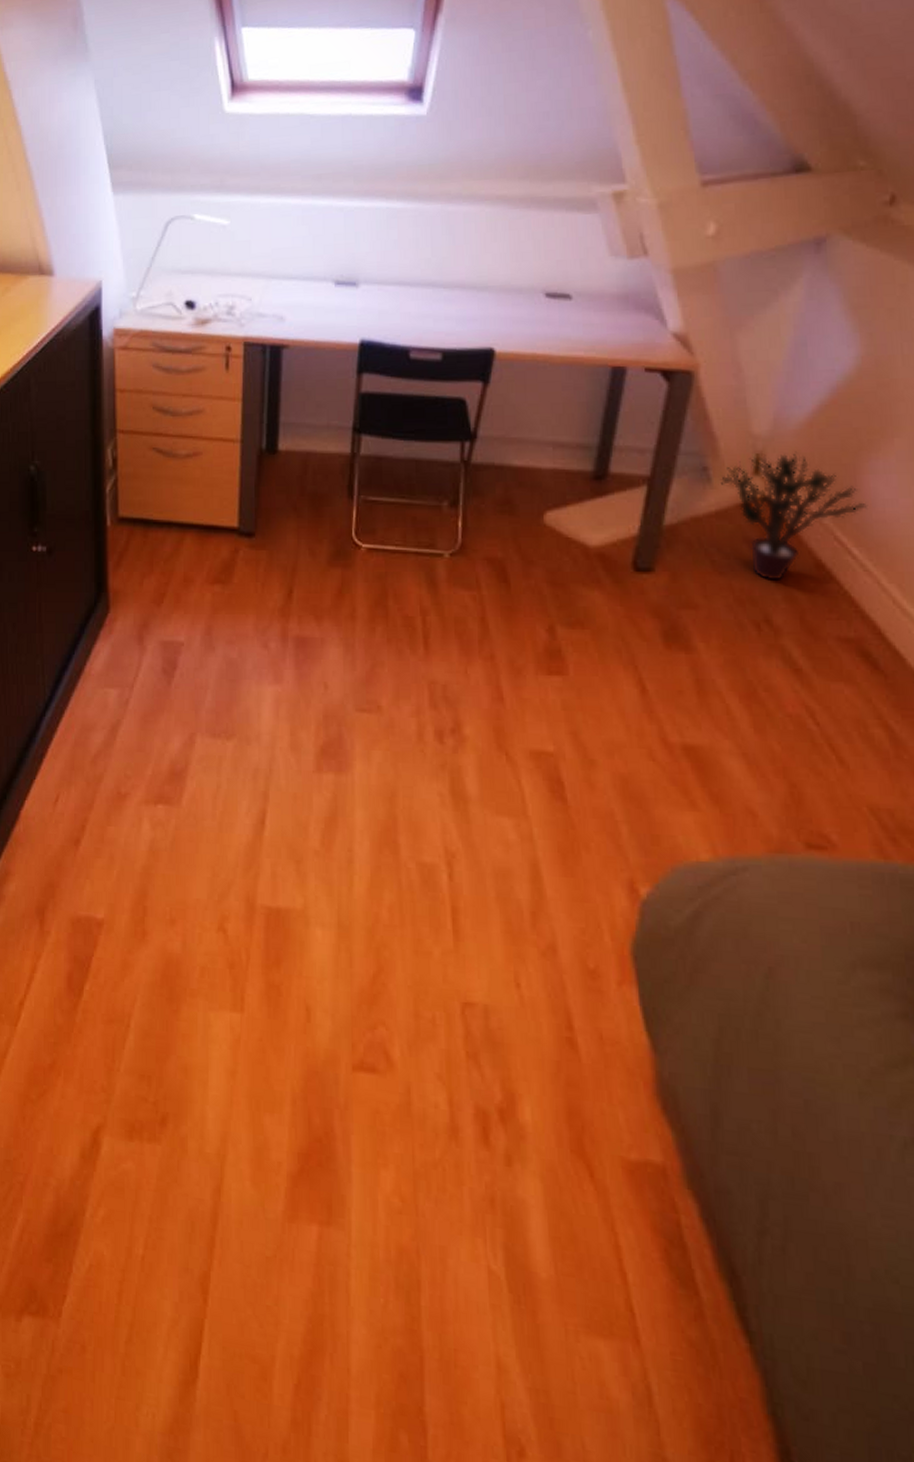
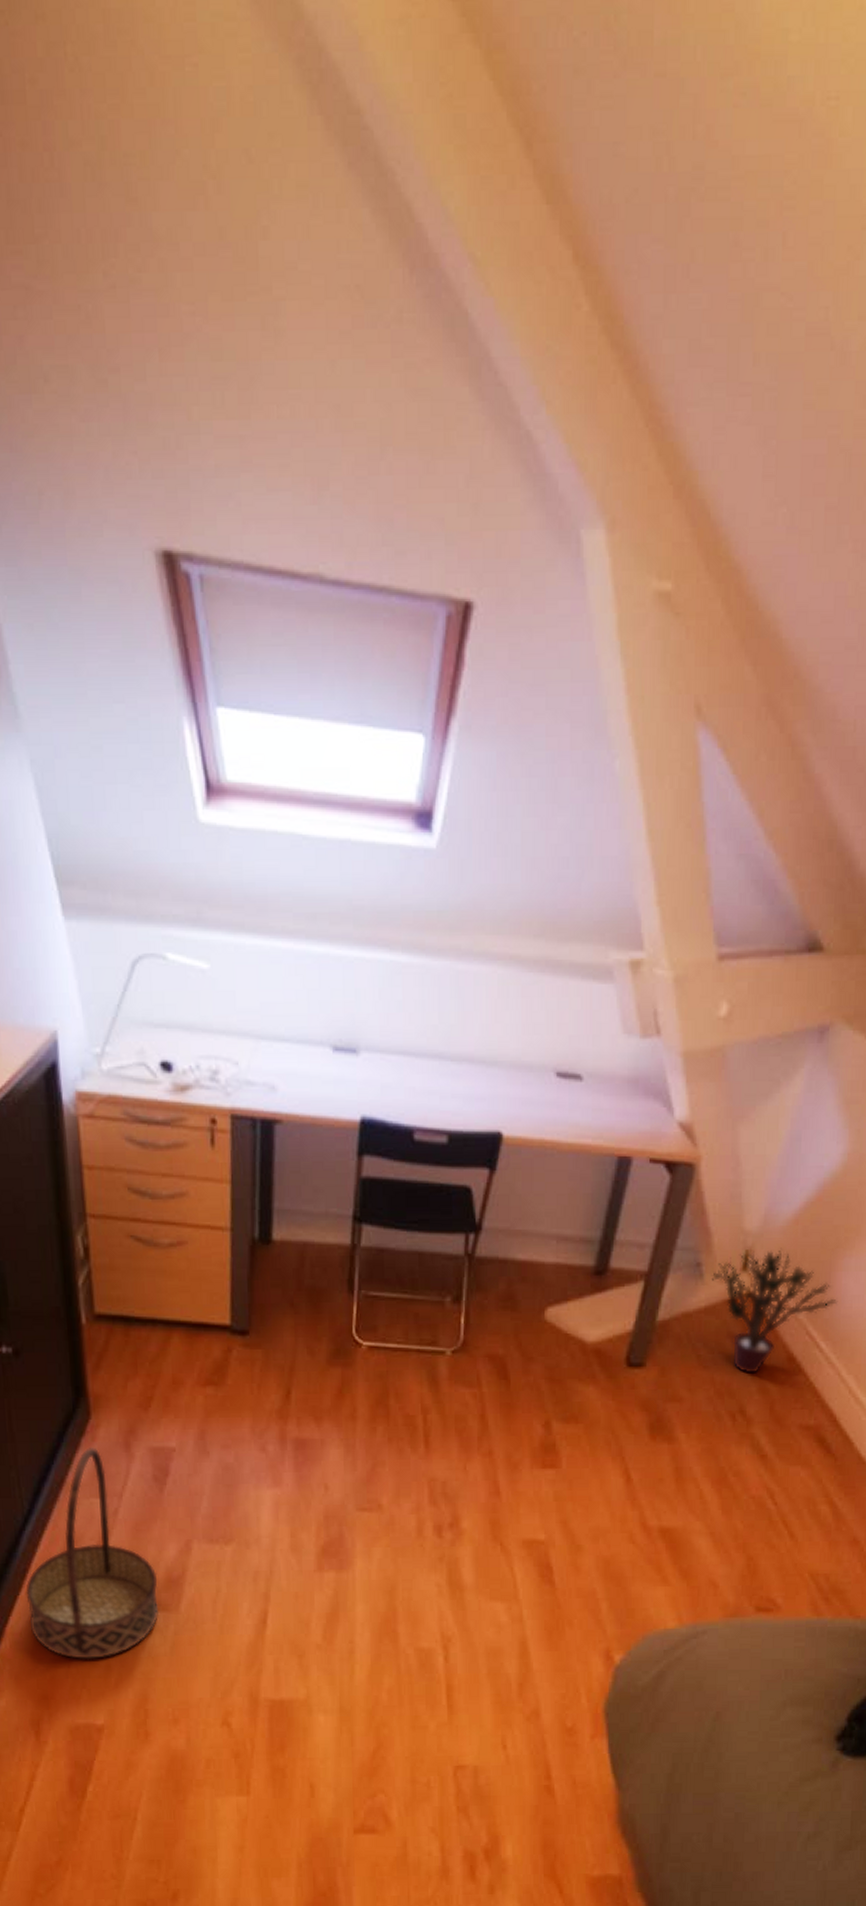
basket: none [41,638,162,850] -> present [26,1446,160,1660]

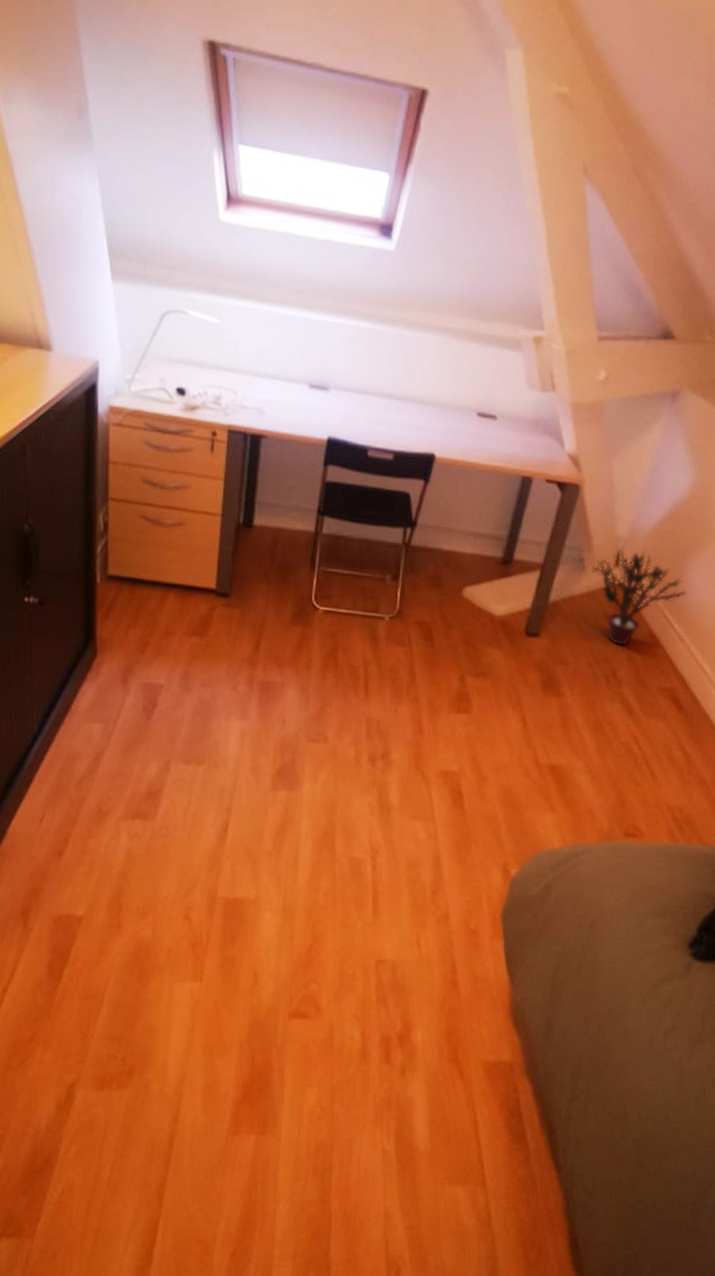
basket: present [26,1446,160,1660] -> none [28,680,140,859]

